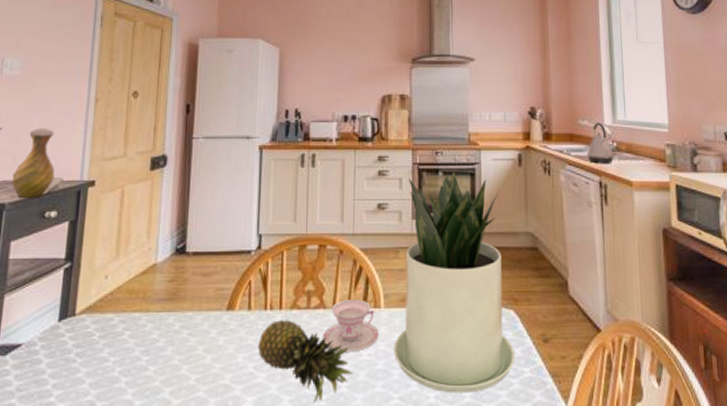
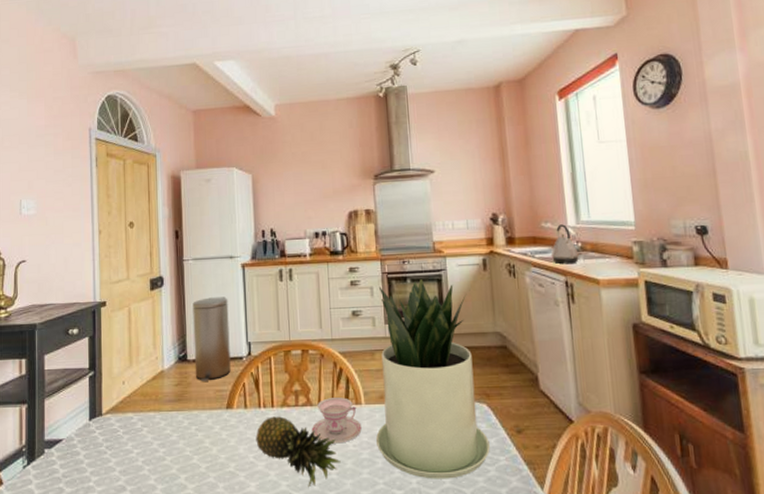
vase: present [11,127,64,198] -> none [39,258,80,318]
pedal bin: none [194,181,240,278] -> present [193,297,231,381]

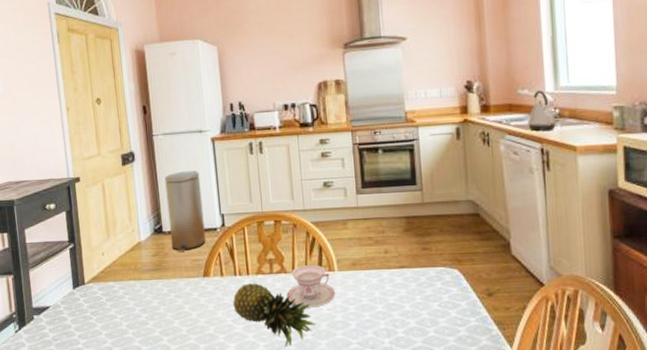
planter: present [376,279,490,479] -> none [349,150,461,339]

